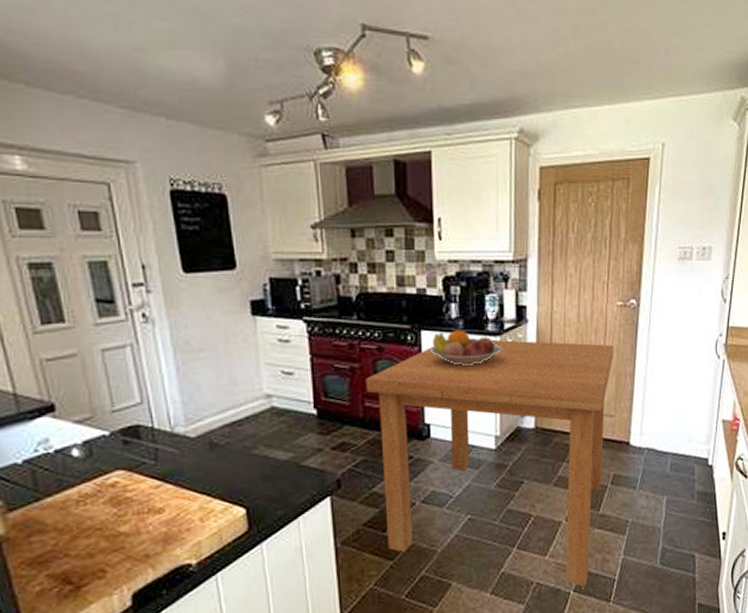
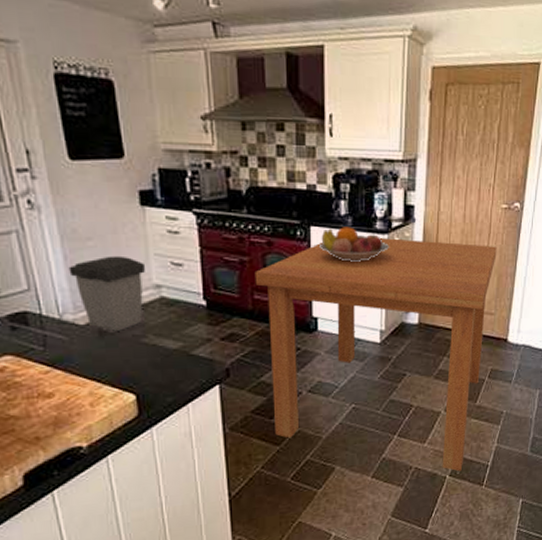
trash can: none [181,366,257,444] -> present [68,255,146,333]

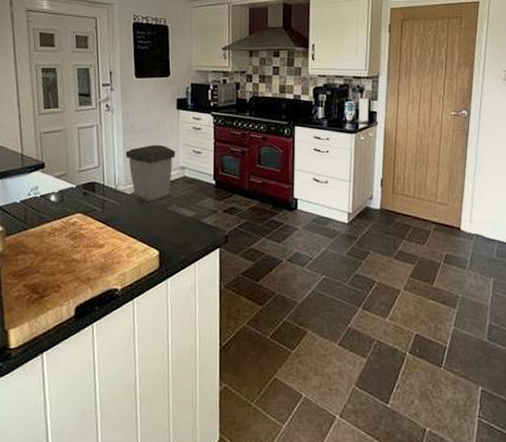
dining table: present [255,238,497,472] -> none [251,137,448,350]
fruit bowl: present [319,227,389,262] -> none [301,127,356,155]

